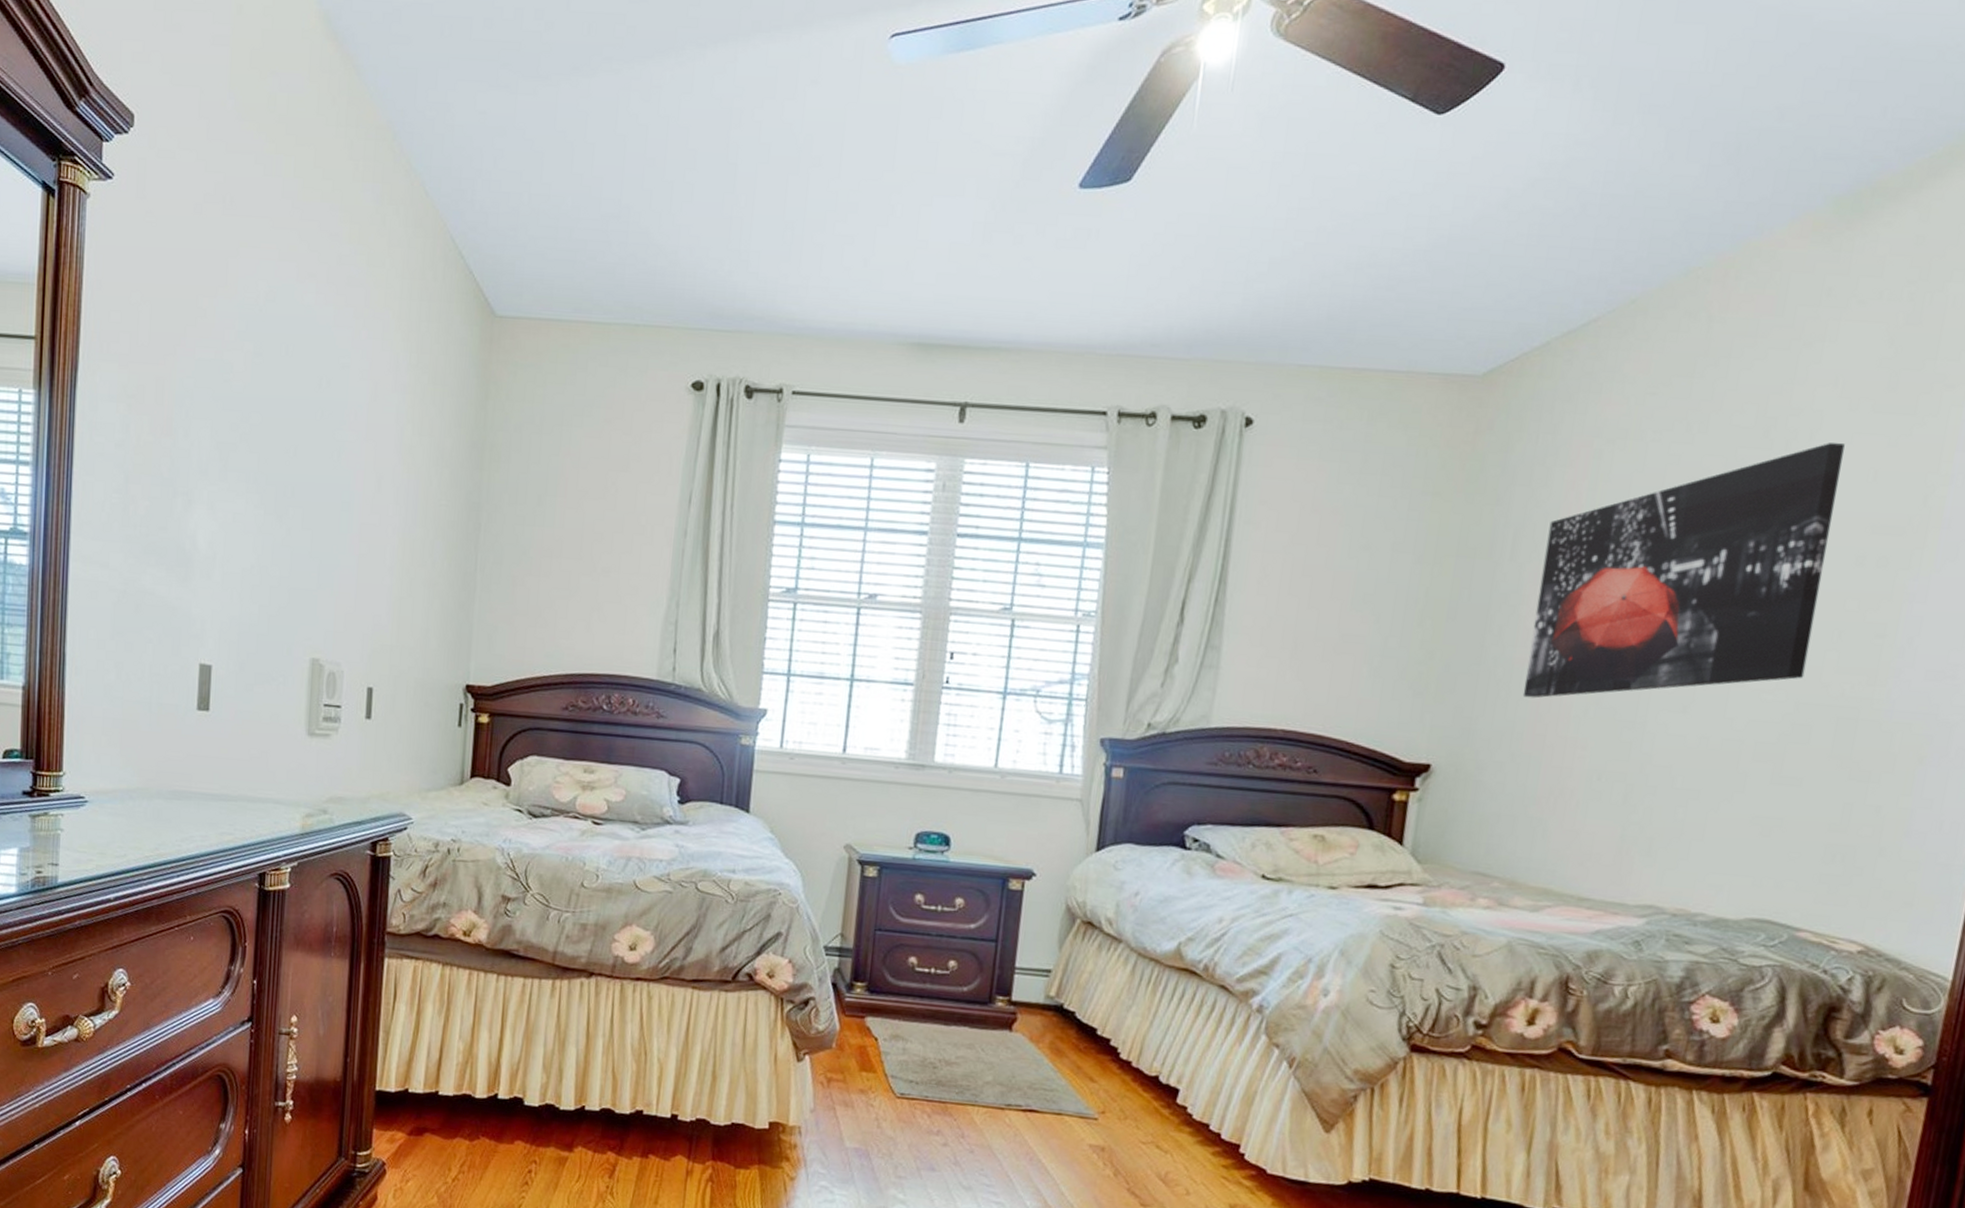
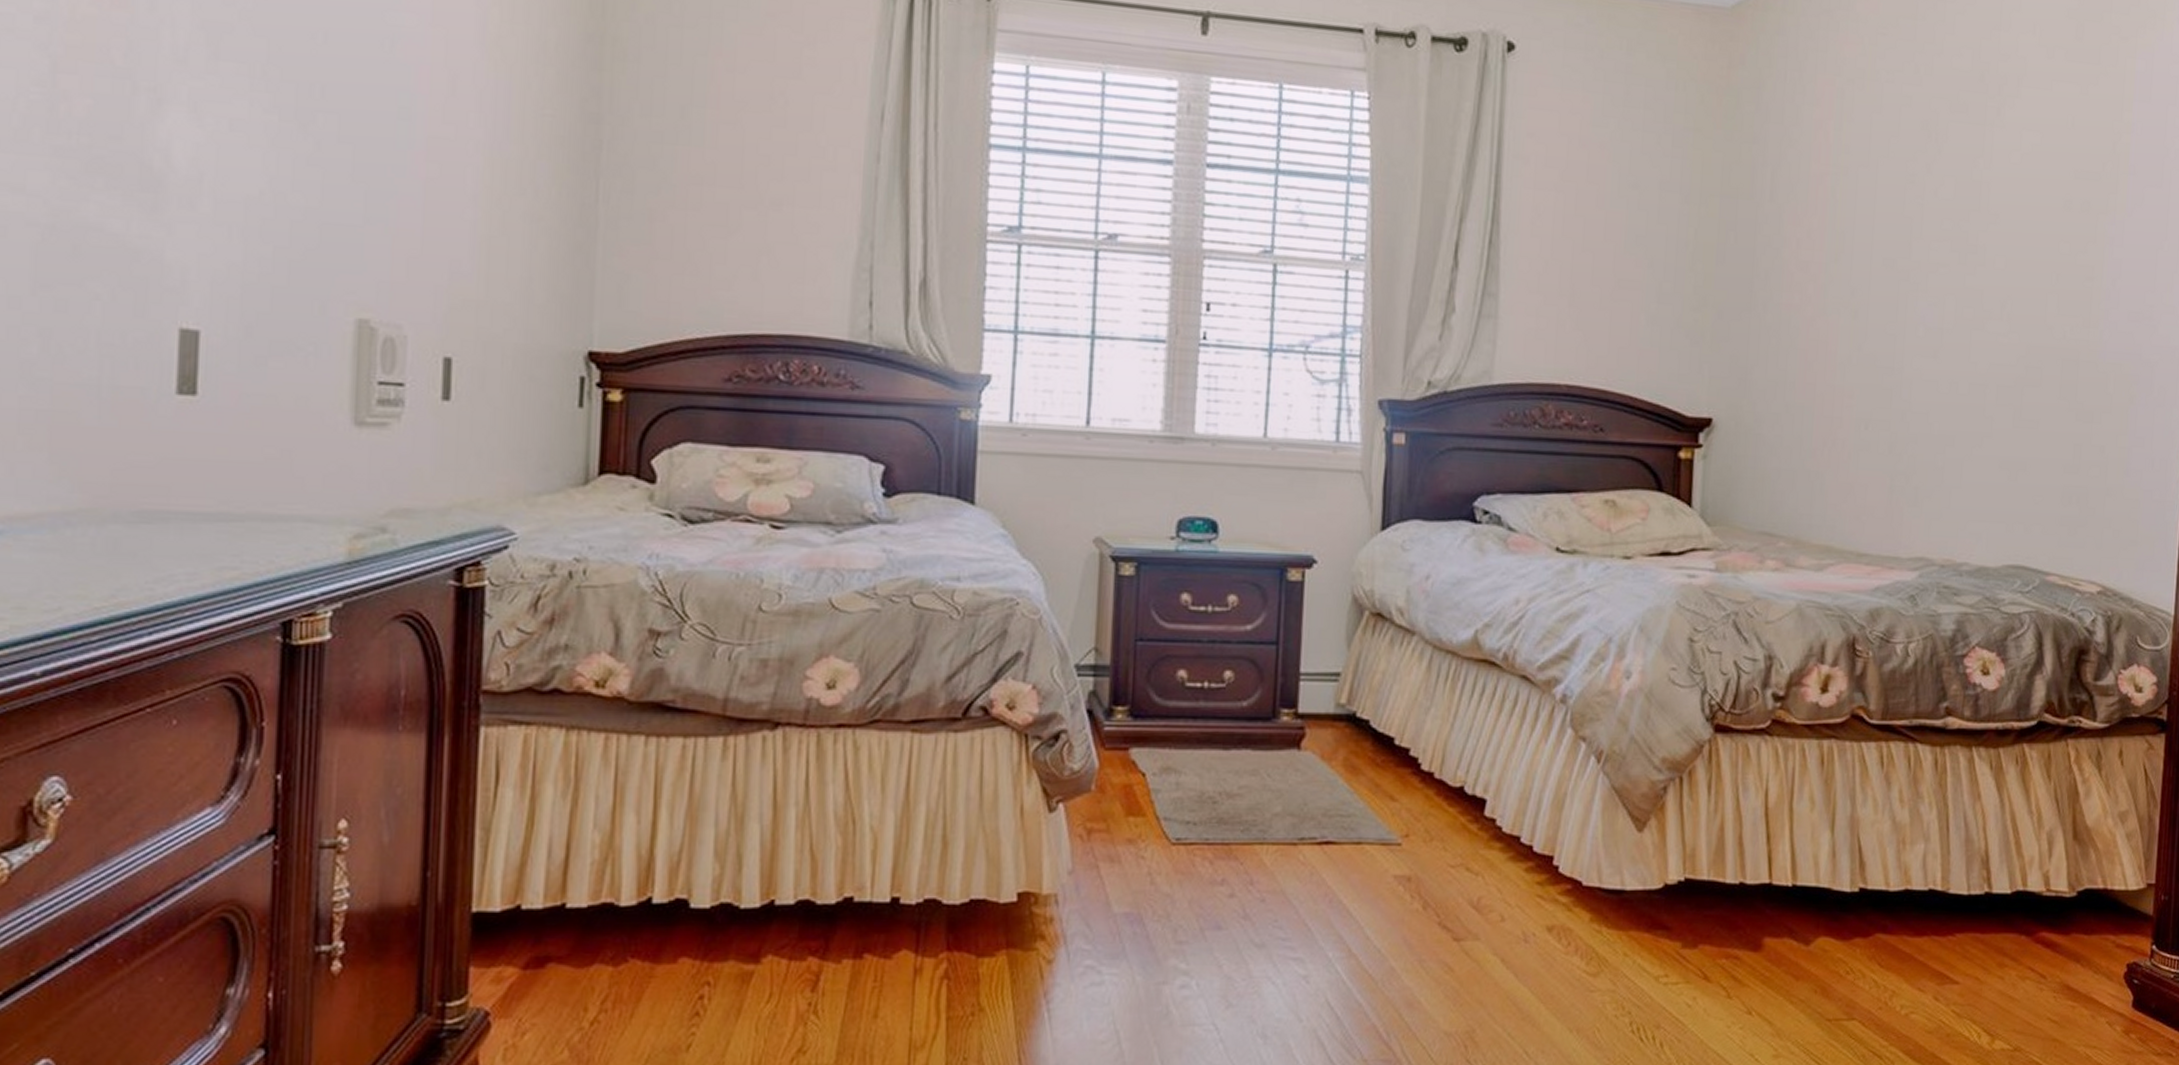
wall art: present [1522,443,1845,698] -> none [1792,89,2046,346]

